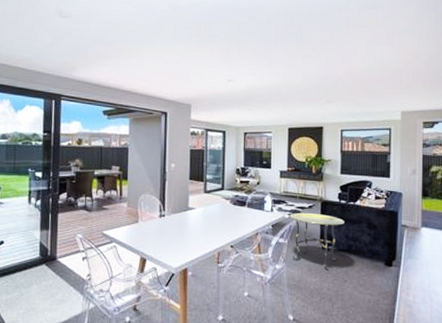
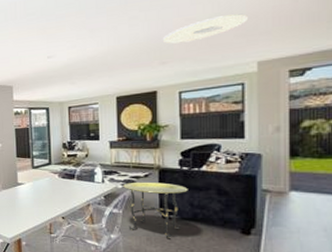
ceiling light: none [330,67,396,86] -> present [163,13,249,44]

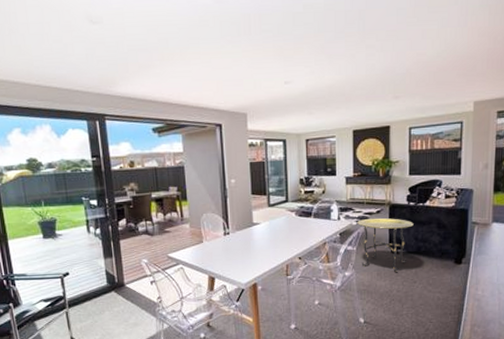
ceiling light: present [163,13,249,44] -> none [397,53,469,78]

